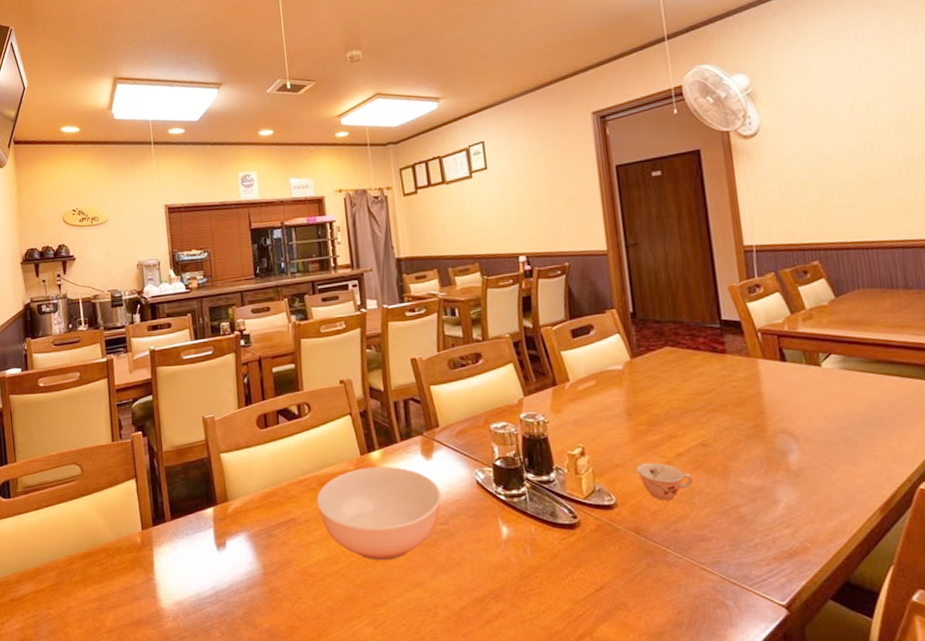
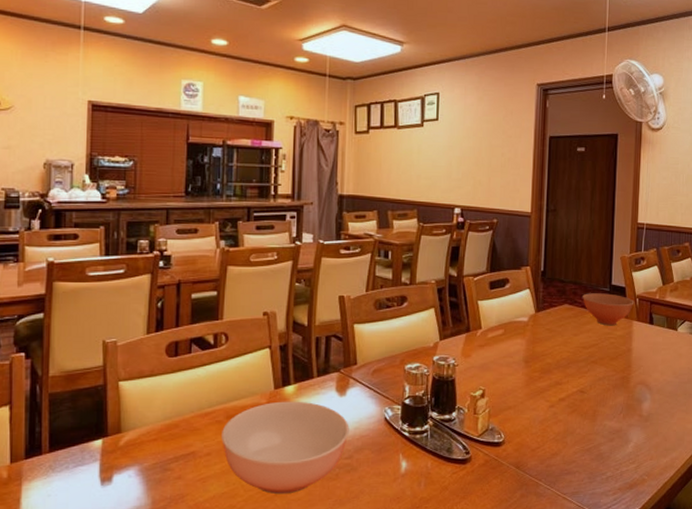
teacup: present [636,462,693,501] -> none [525,405,568,439]
bowl: none [686,330,756,367] -> present [583,293,634,326]

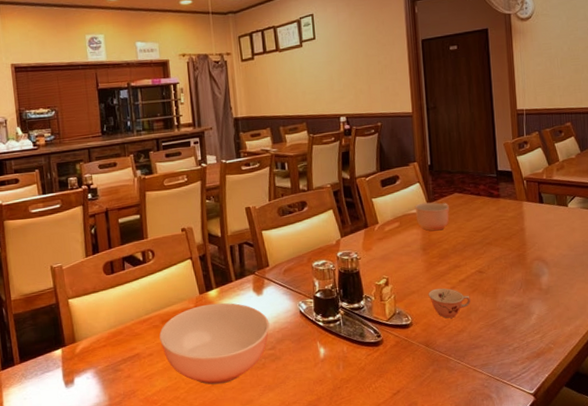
teacup: none [521,311,558,343] -> present [414,202,450,231]
teacup: none [525,405,568,439] -> present [428,288,471,319]
bowl: present [583,293,634,326] -> none [471,178,522,209]

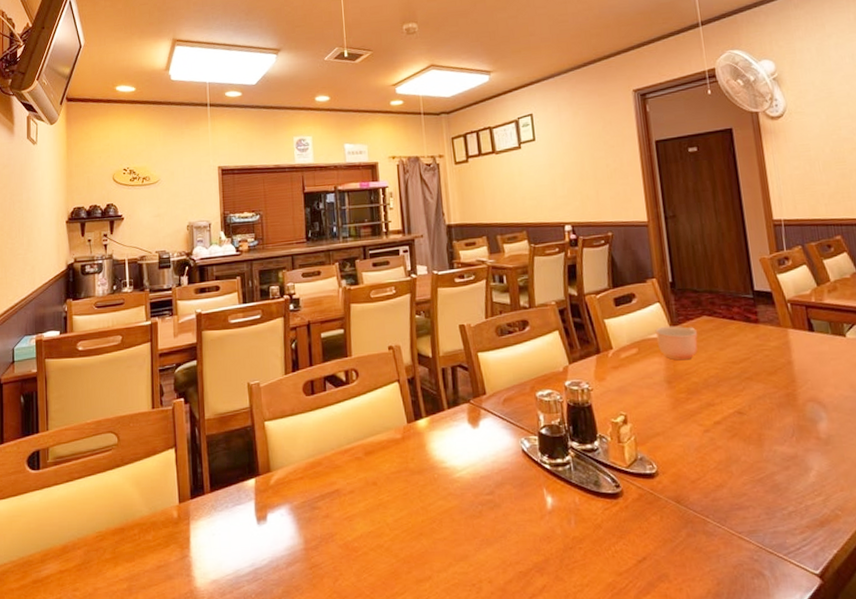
bowl: present [159,303,270,385] -> none [362,434,487,534]
teacup: present [428,288,471,319] -> none [676,430,730,469]

